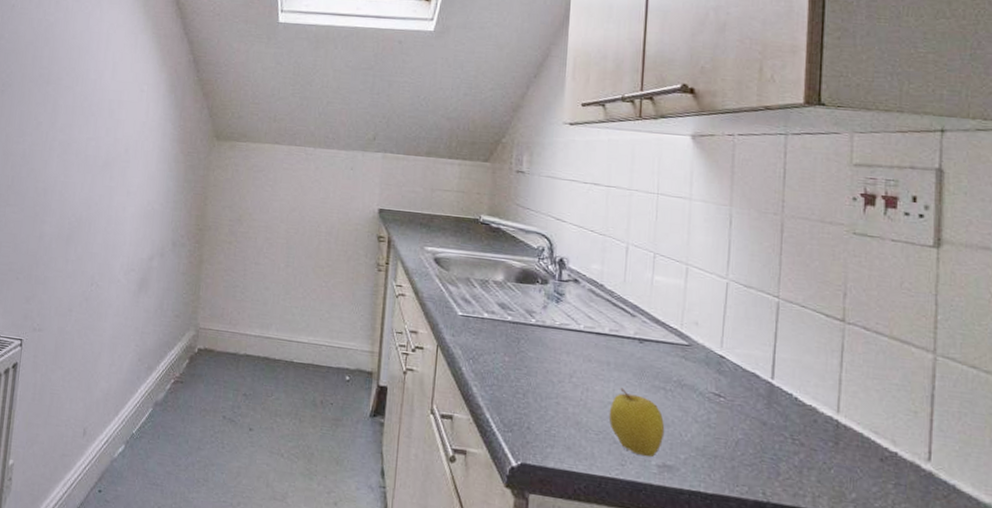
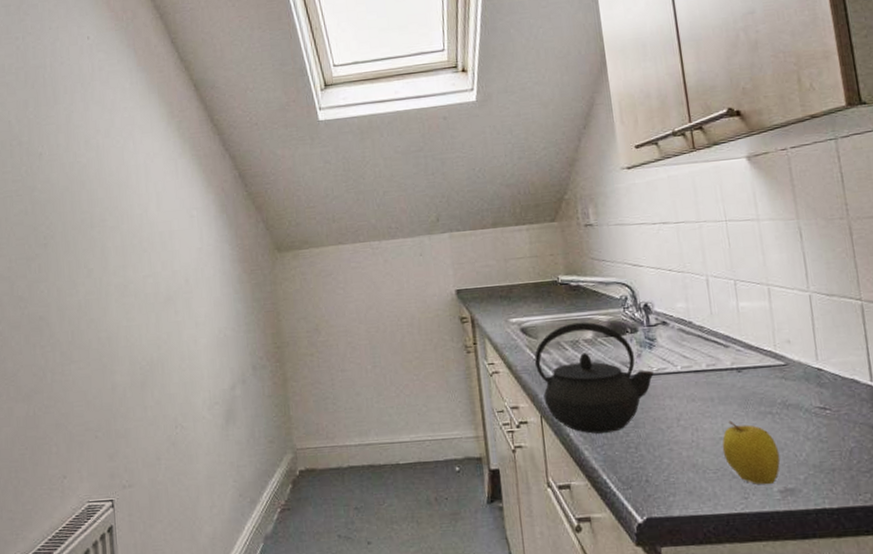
kettle: none [442,262,556,375] -> present [534,322,654,434]

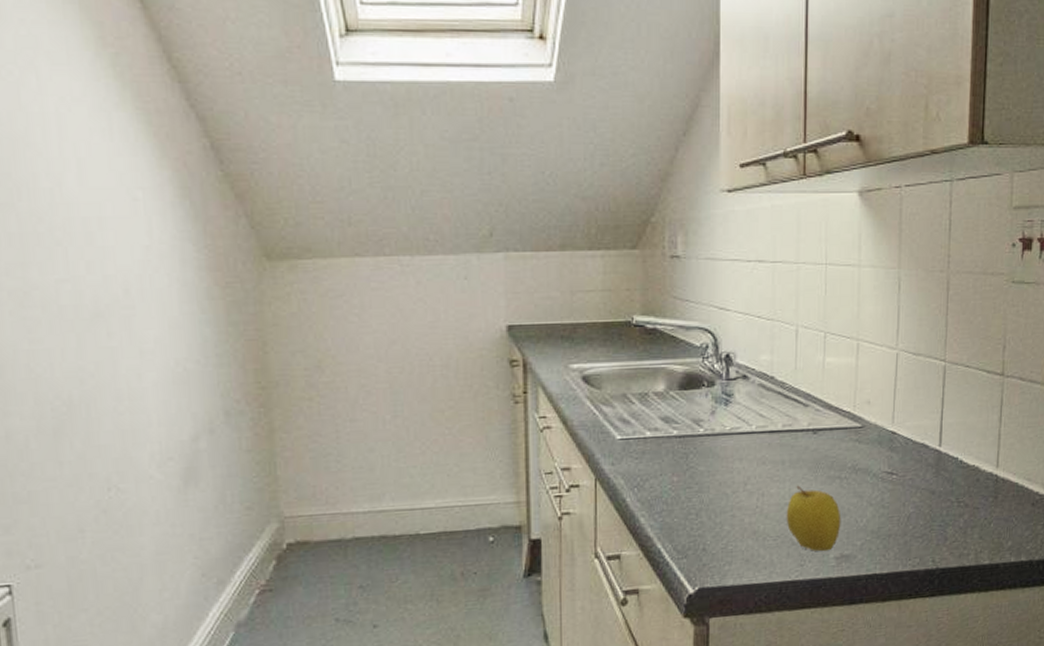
kettle: present [534,322,654,434] -> none [595,372,726,499]

